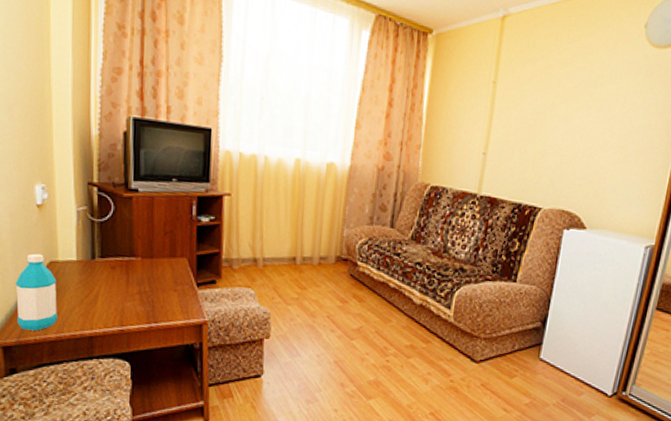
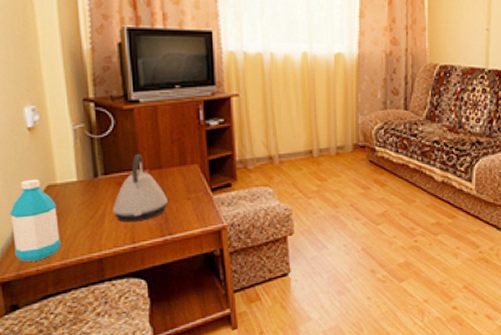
kettle: none [105,241,156,307] -> present [112,154,167,222]

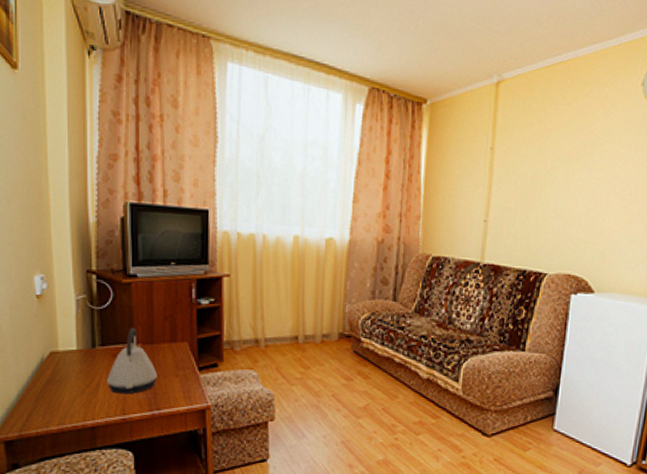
water bottle: present [9,179,62,262] -> none [16,345,60,424]

